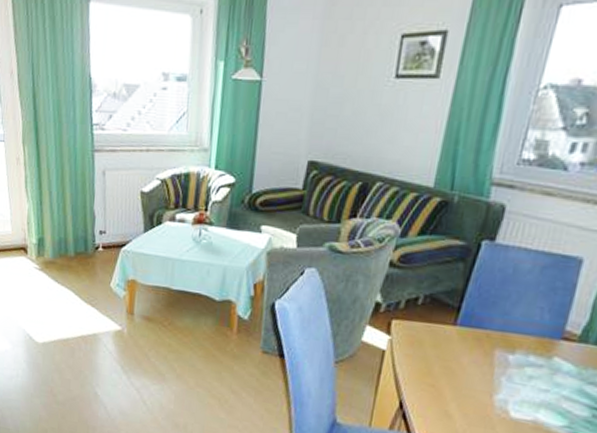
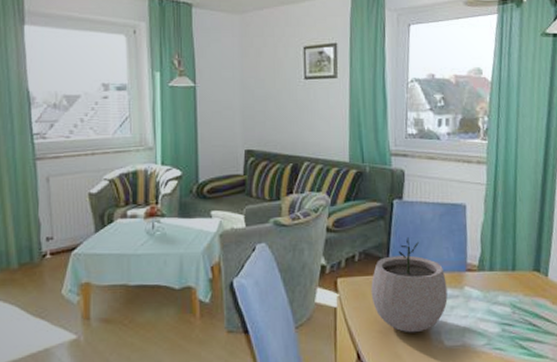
plant pot: none [429,287,531,396] -> present [371,237,448,333]

